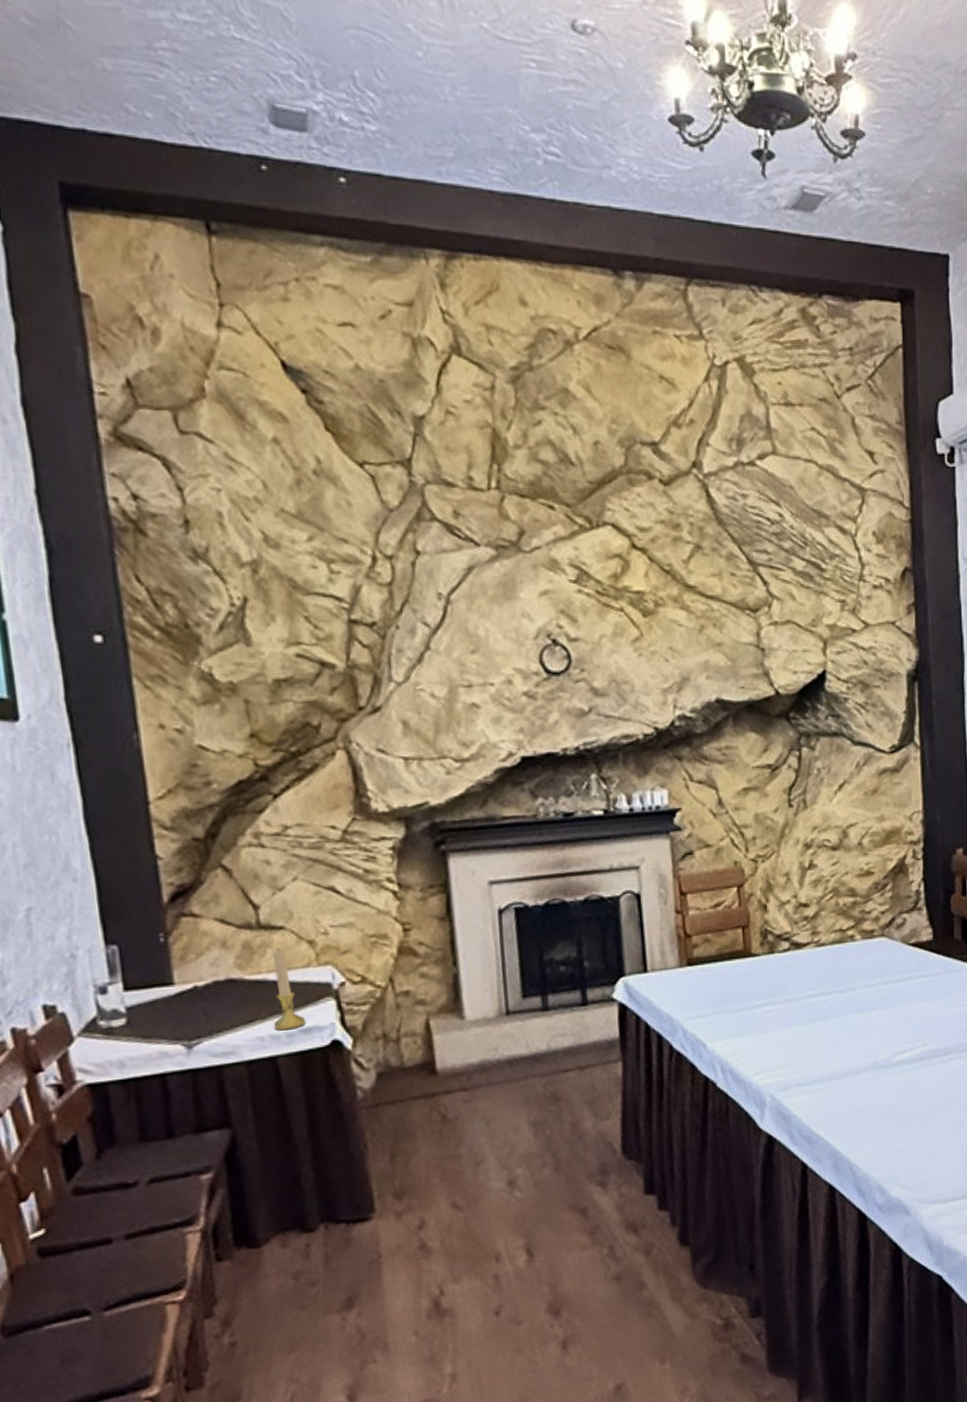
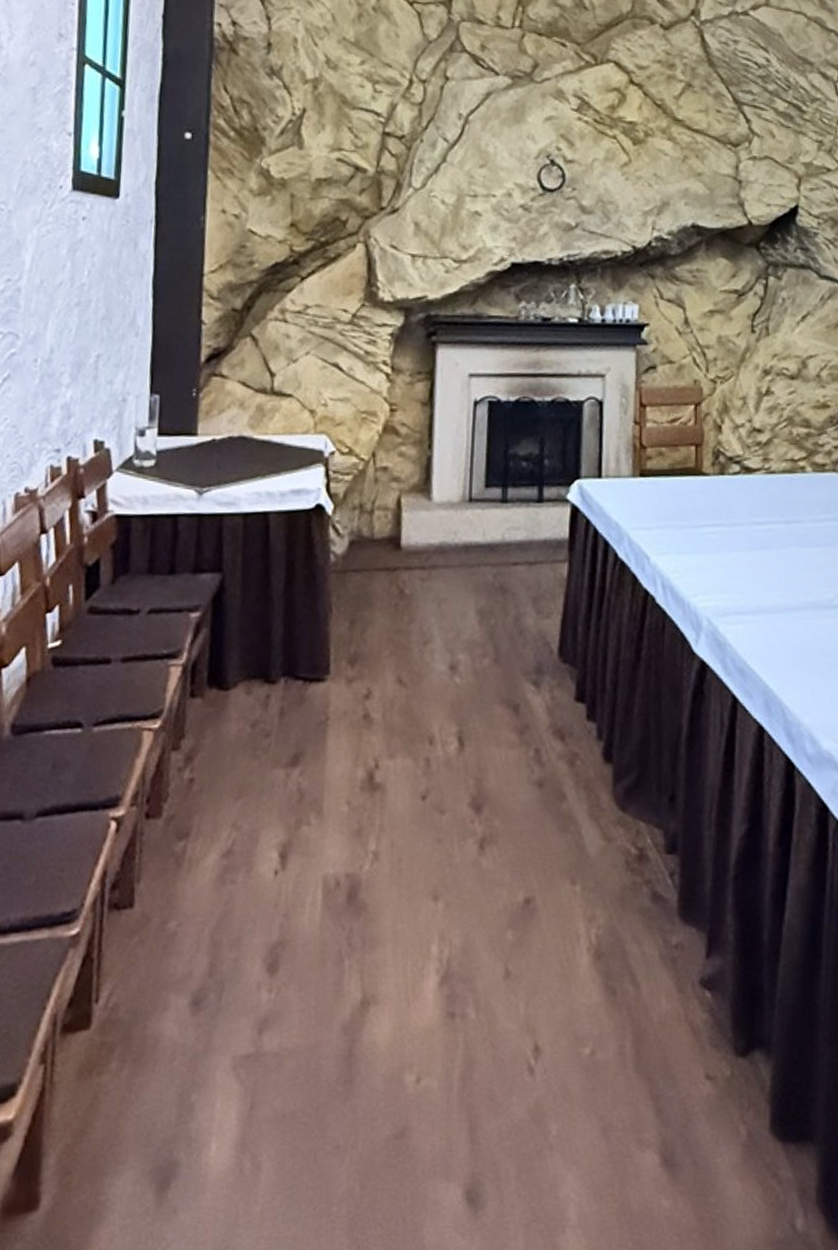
candle holder: present [272,948,307,1031] -> none [270,413,298,489]

